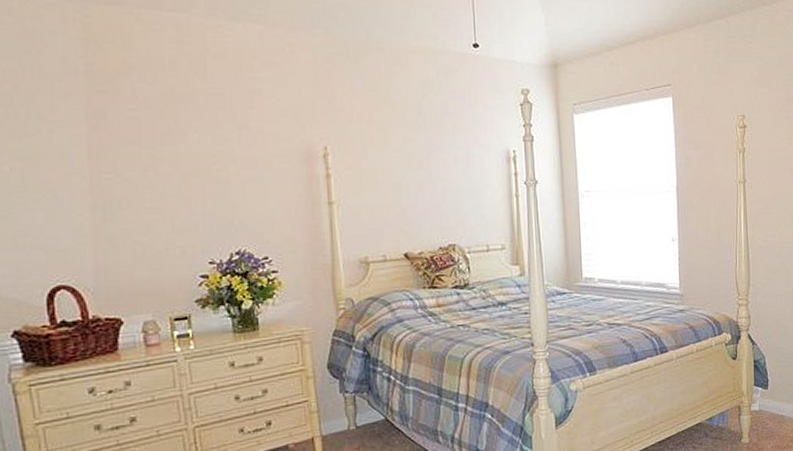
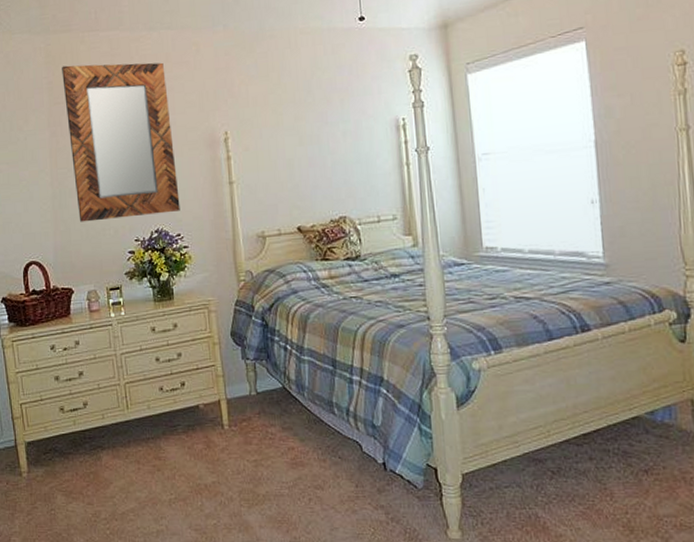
home mirror: none [107,46,268,239] -> present [62,62,180,222]

